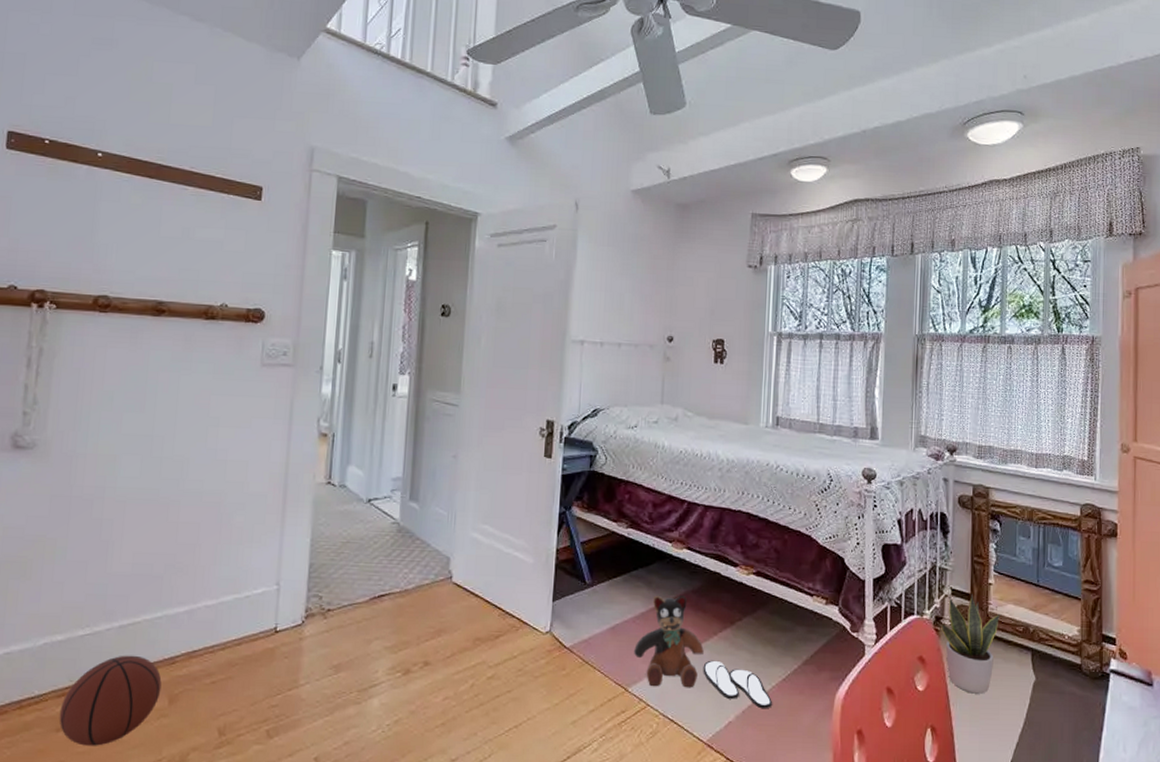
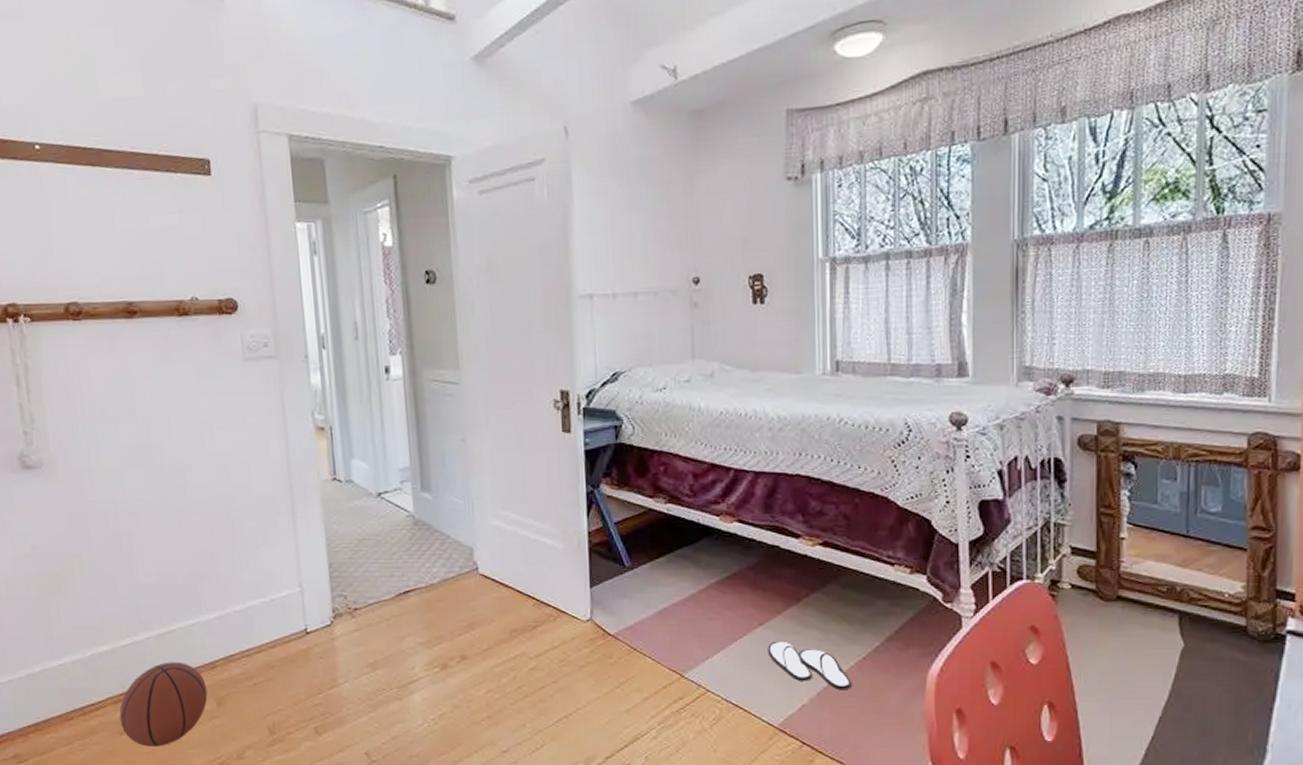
stuffed animal: present [634,596,704,688] -> none [687,573,767,672]
potted plant: present [941,594,1001,694] -> none [1058,551,1137,665]

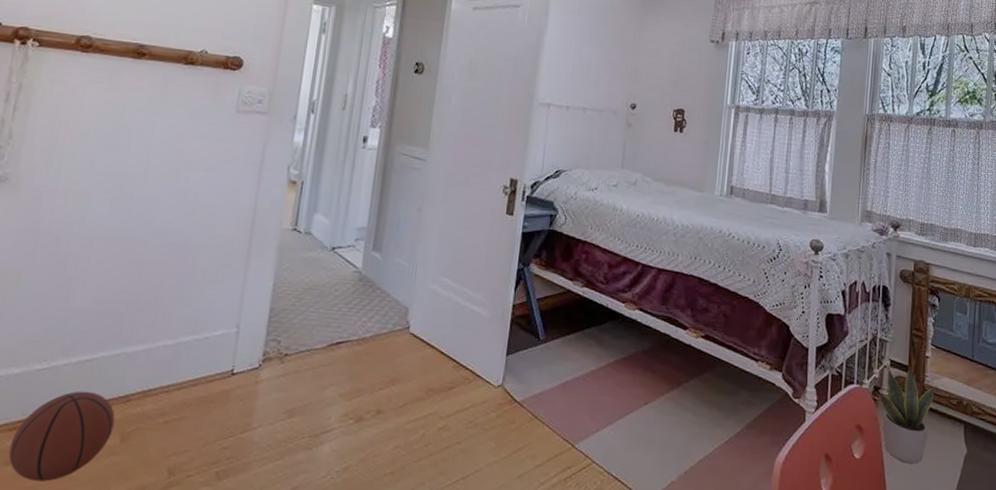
slippers: present [767,641,851,689] -> none [648,420,714,470]
potted plant: none [1058,551,1137,665] -> present [879,366,936,464]

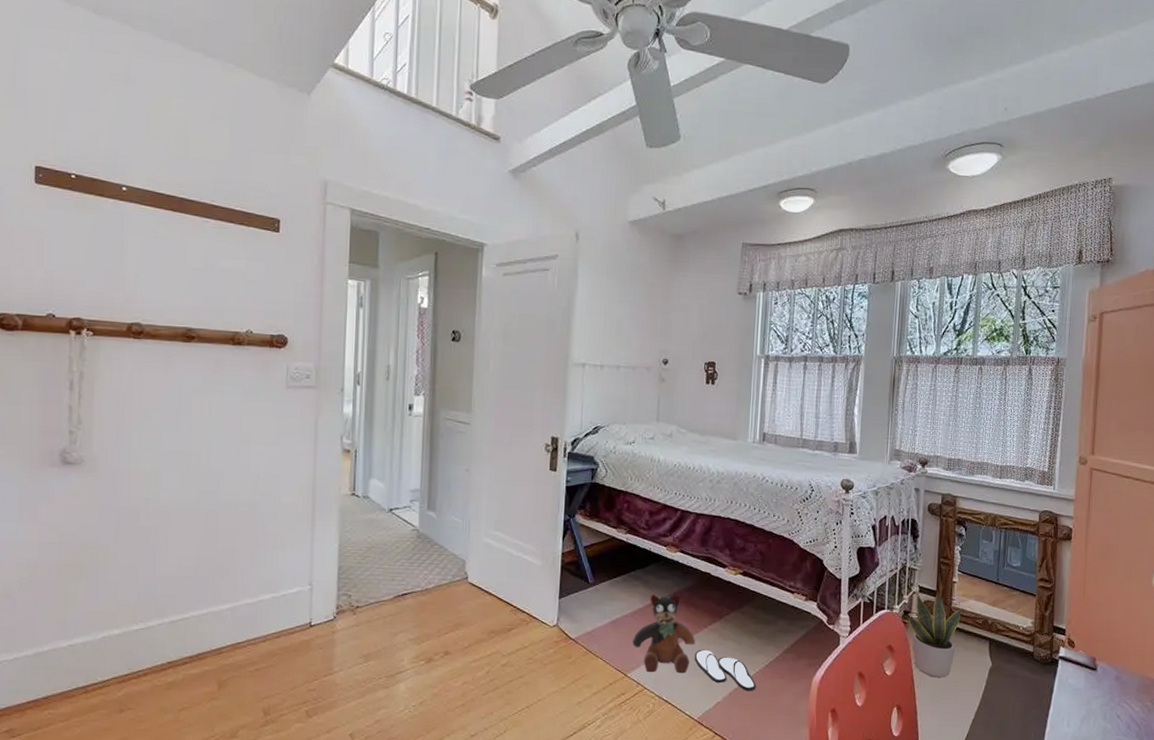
basketball: present [8,391,115,482] -> none [121,646,211,725]
stuffed animal: none [583,355,651,447] -> present [633,593,695,674]
slippers: none [648,420,714,470] -> present [694,649,756,690]

